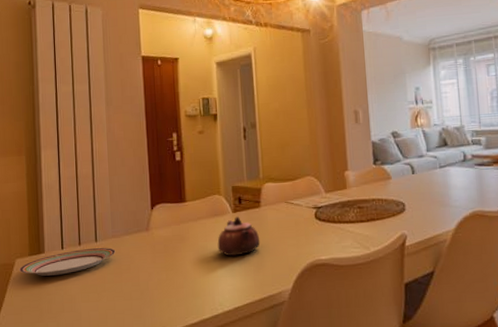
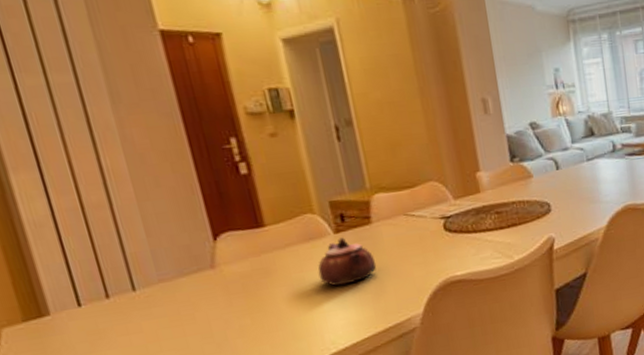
plate: present [19,248,116,276] -> none [10,296,169,346]

